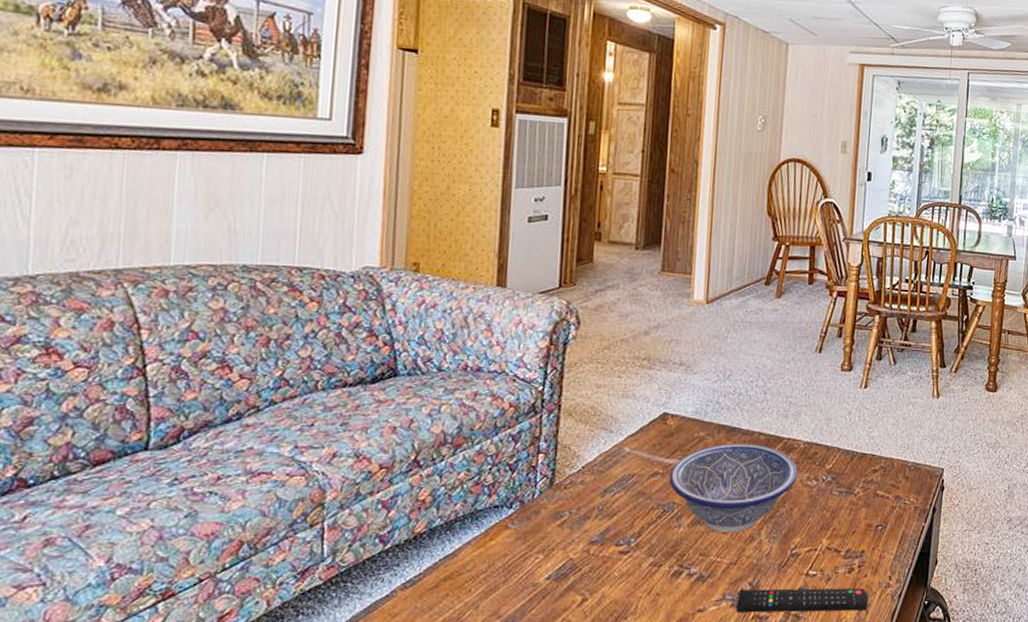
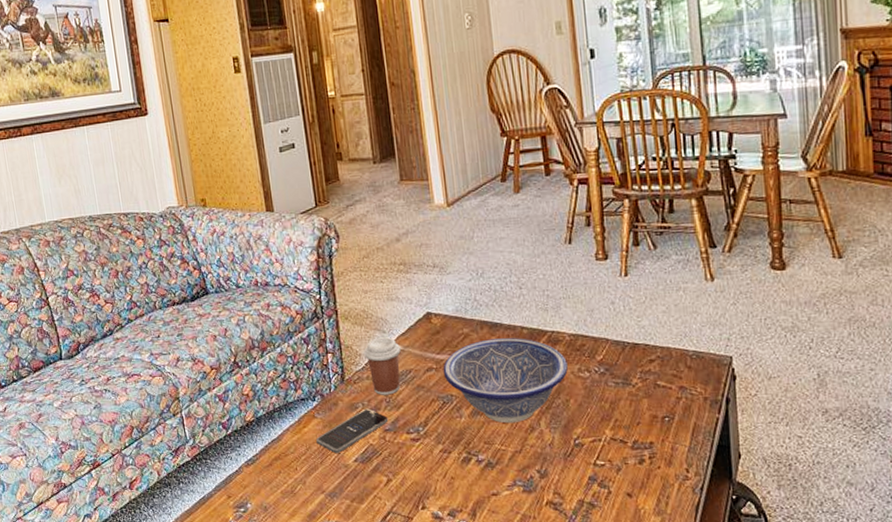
smartphone: none [503,517,597,570] -> present [316,408,389,453]
coffee cup: none [583,438,627,502] -> present [364,337,401,395]
remote control: present [736,588,868,613] -> none [528,476,667,502]

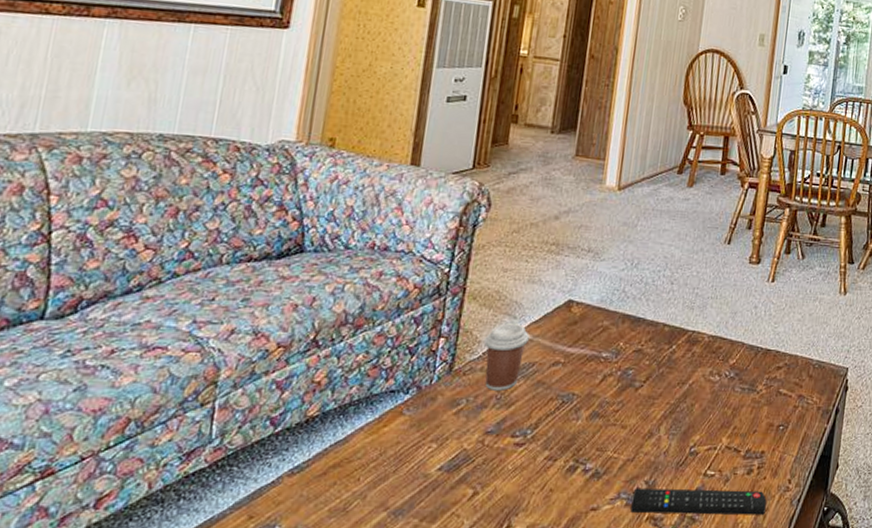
smartphone: present [316,408,389,453] -> none [395,405,494,459]
decorative bowl: present [443,338,568,424] -> none [570,334,701,428]
remote control: none [528,476,667,502] -> present [630,488,767,515]

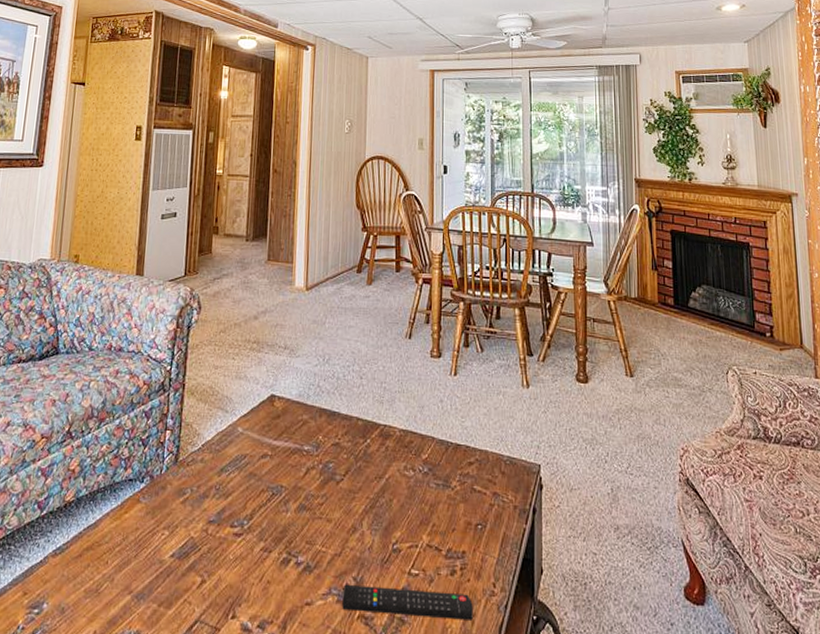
coffee cup: present [484,323,529,391] -> none [203,417,240,481]

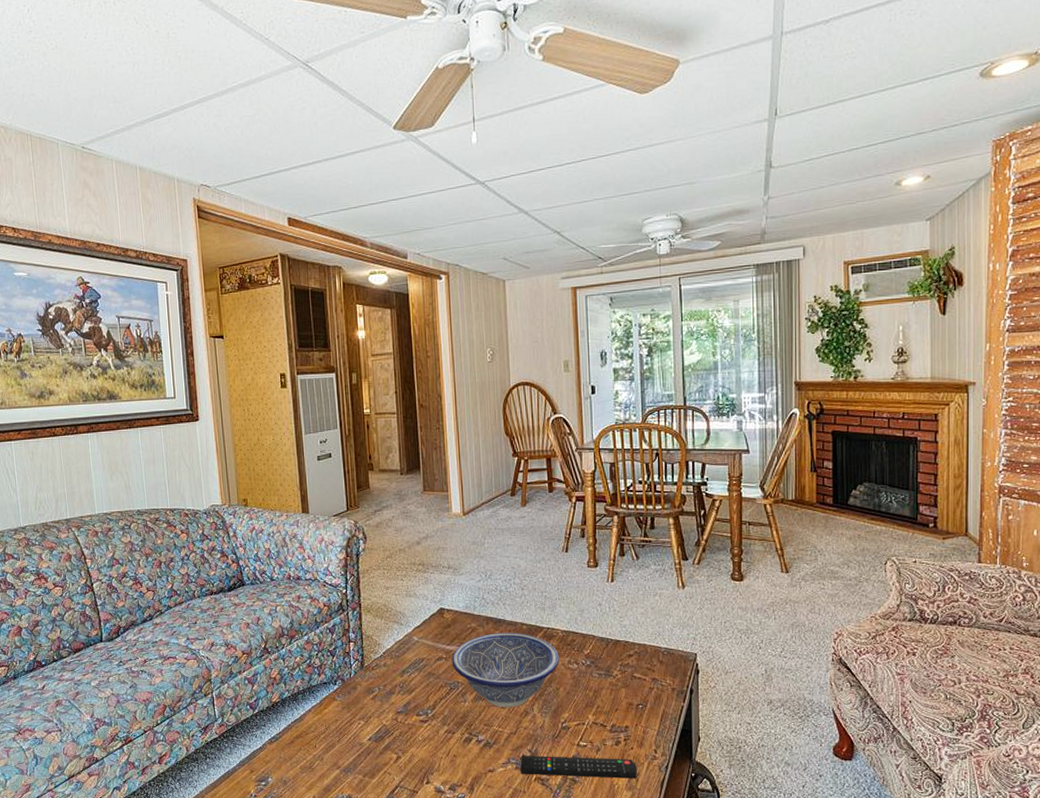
decorative bowl: none [277,428,395,522] -> present [451,633,559,708]

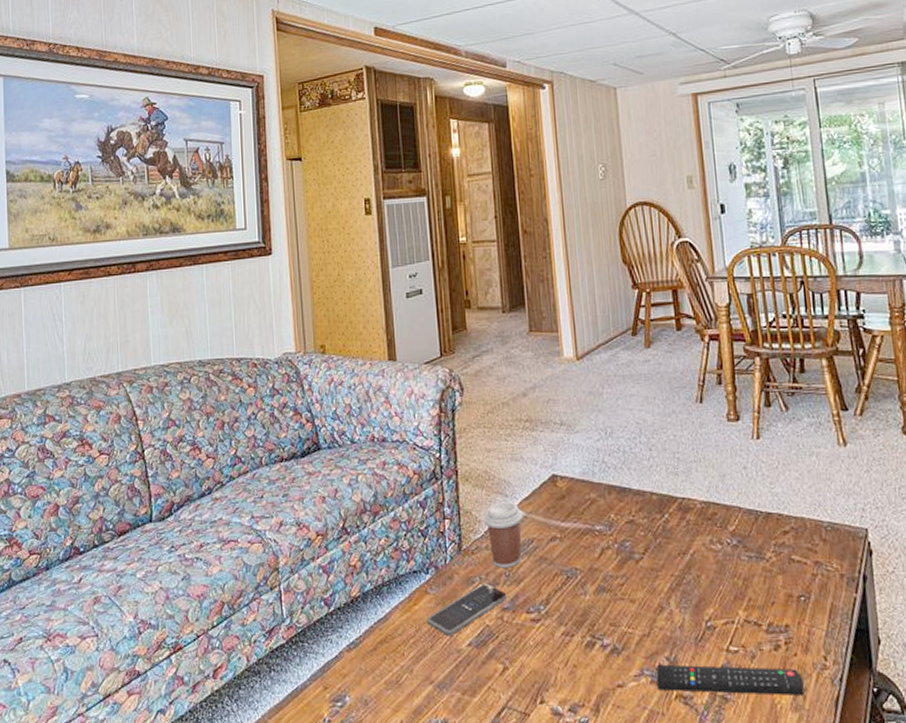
smartphone: none [335,692,401,732] -> present [427,583,507,635]
coffee cup: none [382,629,415,681] -> present [484,502,523,568]
decorative bowl: present [451,633,559,708] -> none [567,504,699,602]

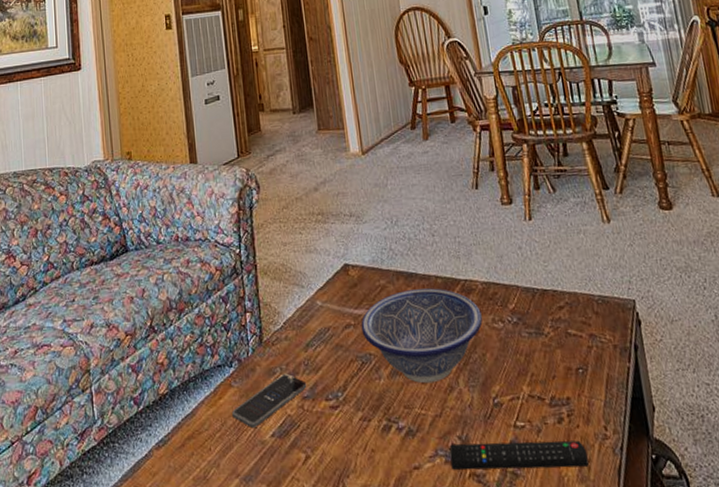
coffee cup: present [484,502,523,568] -> none [282,292,319,358]
decorative bowl: none [567,504,699,602] -> present [361,288,483,384]

